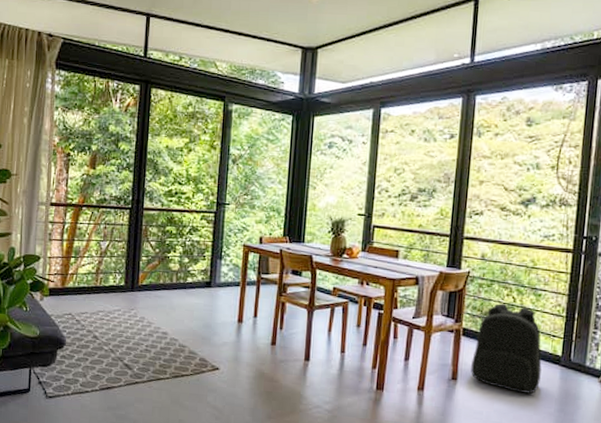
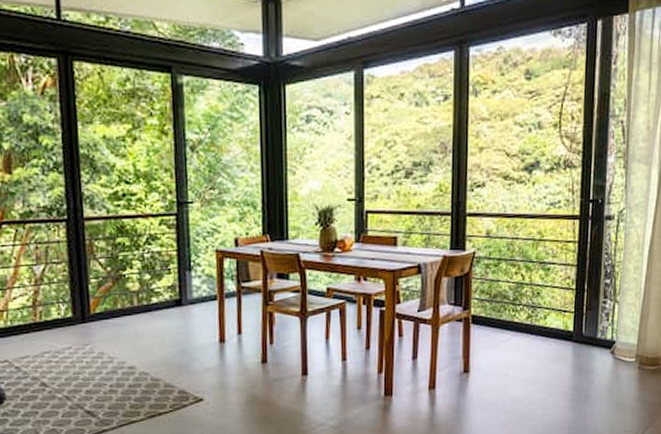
backpack: present [471,303,542,394] -> none [483,282,554,376]

